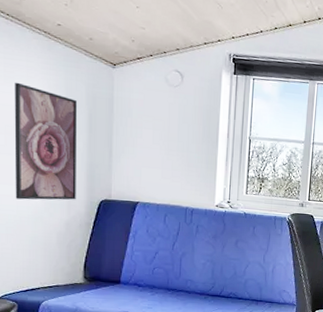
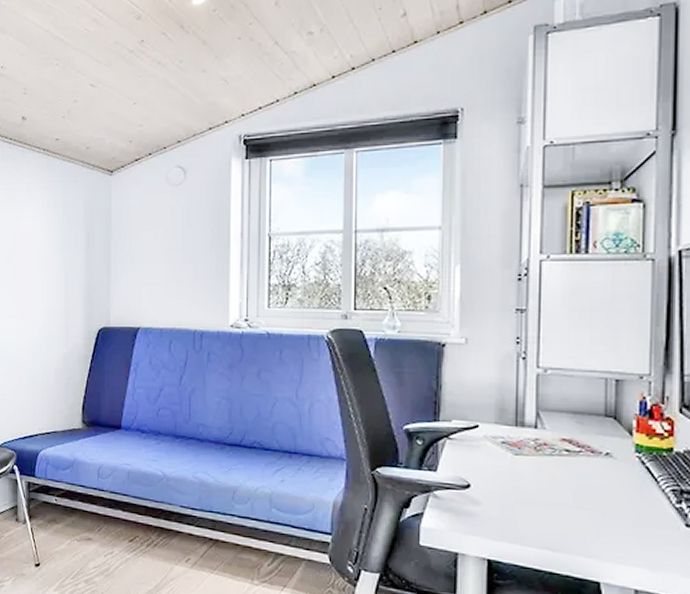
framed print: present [14,82,77,200] -> none [15,206,74,333]

